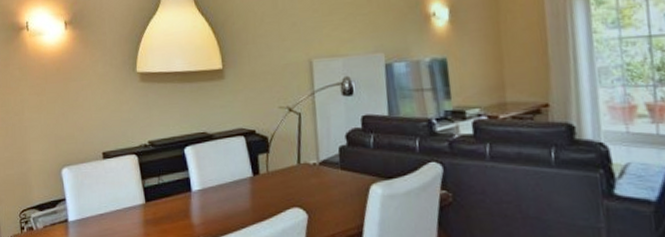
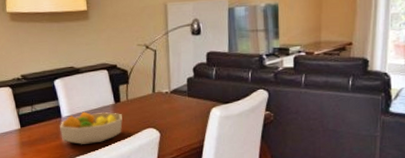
fruit bowl: none [189,185,262,225] -> present [60,111,123,145]

